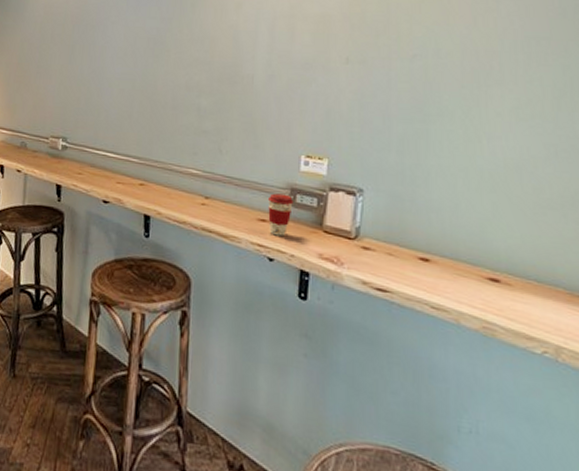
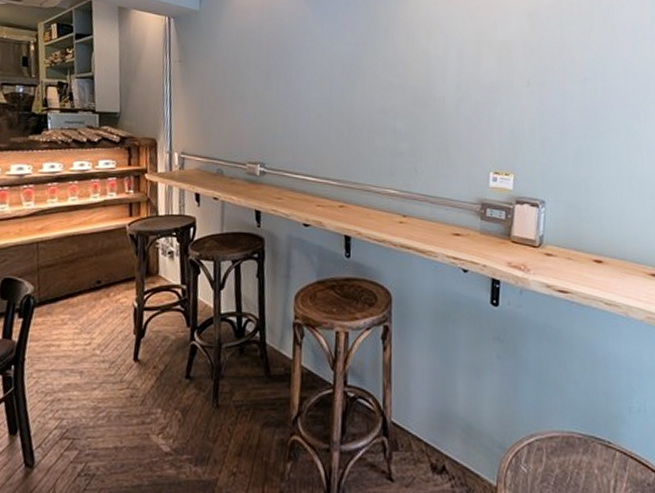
coffee cup: present [267,193,293,237] -> none [460,209,484,248]

